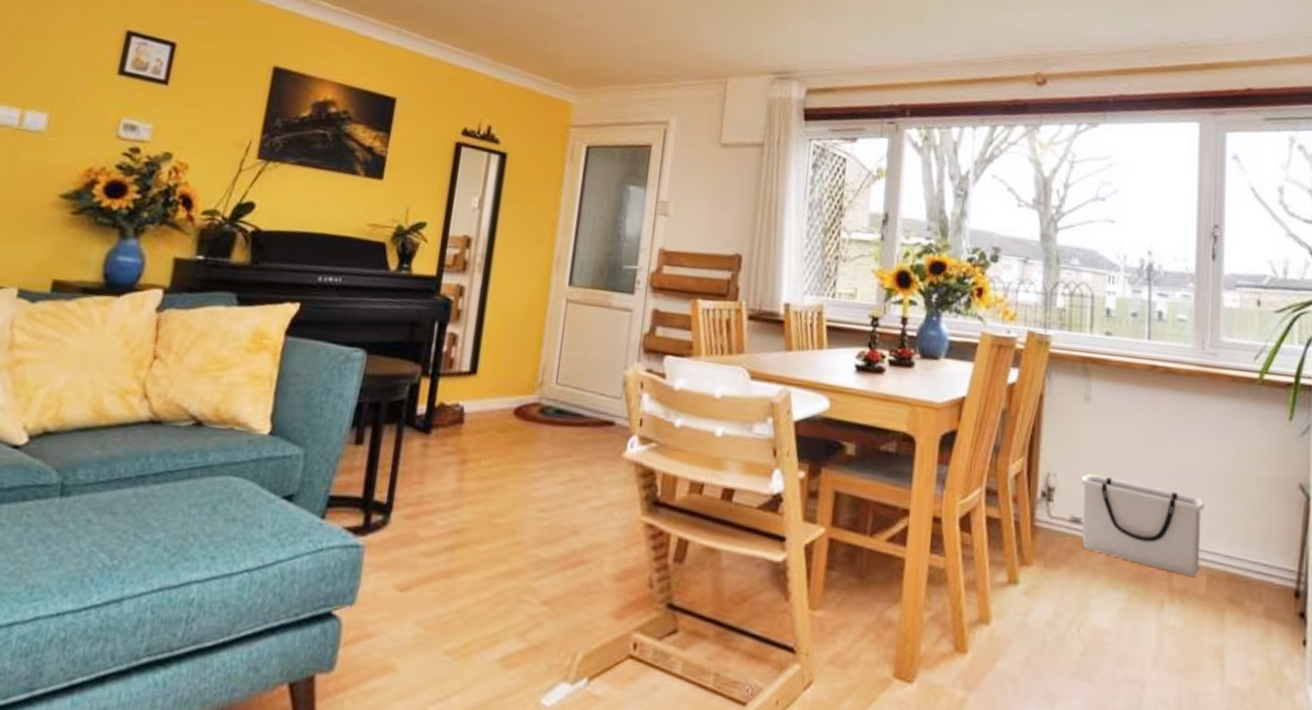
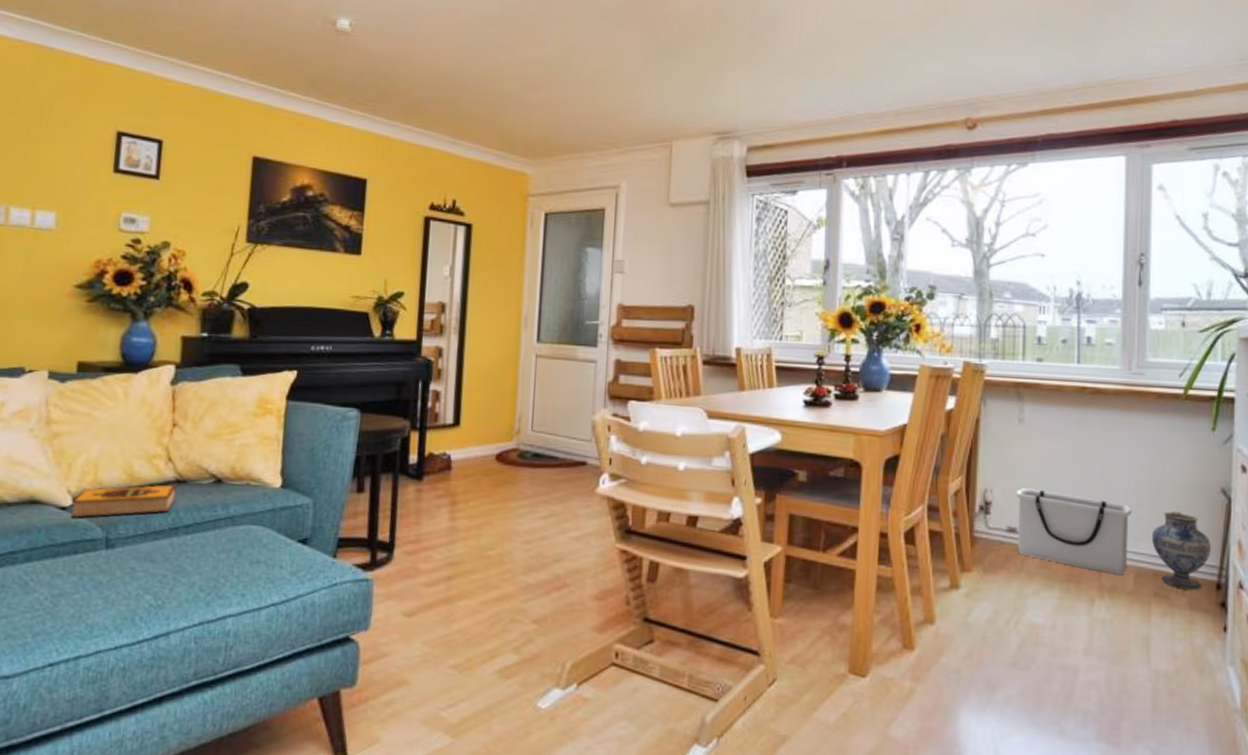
hardback book: none [23,424,151,459] -> present [70,483,177,518]
ceramic jug: none [1225,507,1290,598] -> present [1151,511,1212,590]

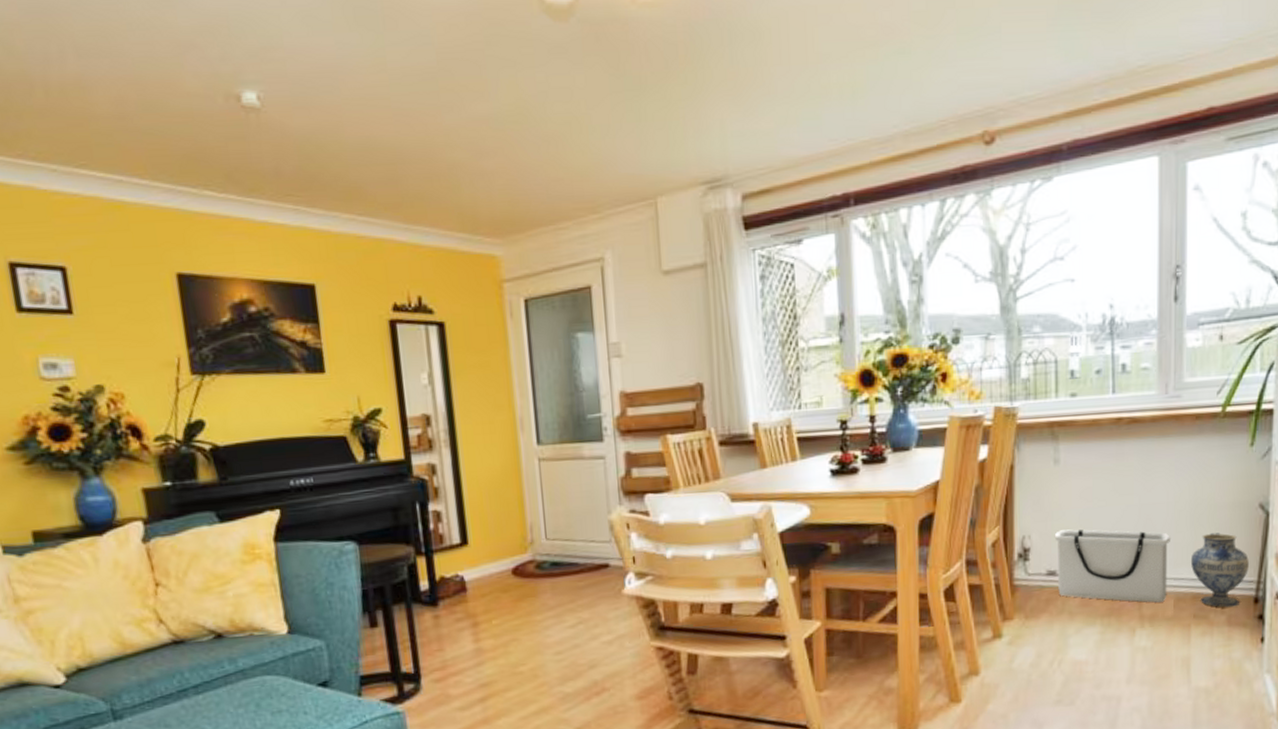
hardback book: present [70,483,177,518] -> none [64,645,177,695]

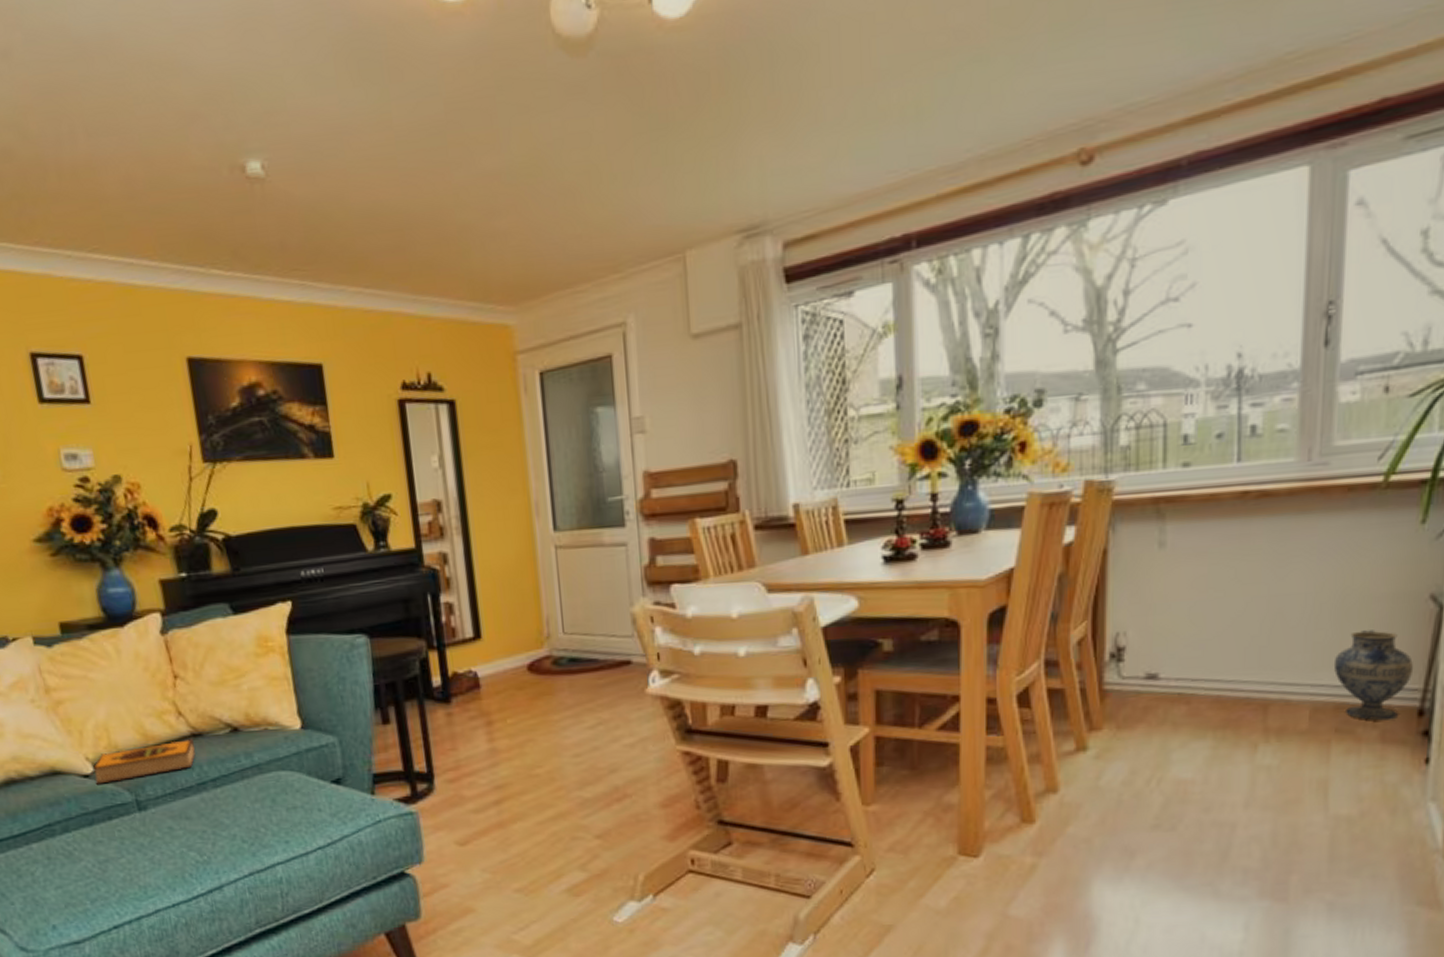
hardback book: none [64,645,177,695] -> present [92,738,196,785]
storage bin: present [1054,529,1171,603] -> none [1156,625,1309,713]

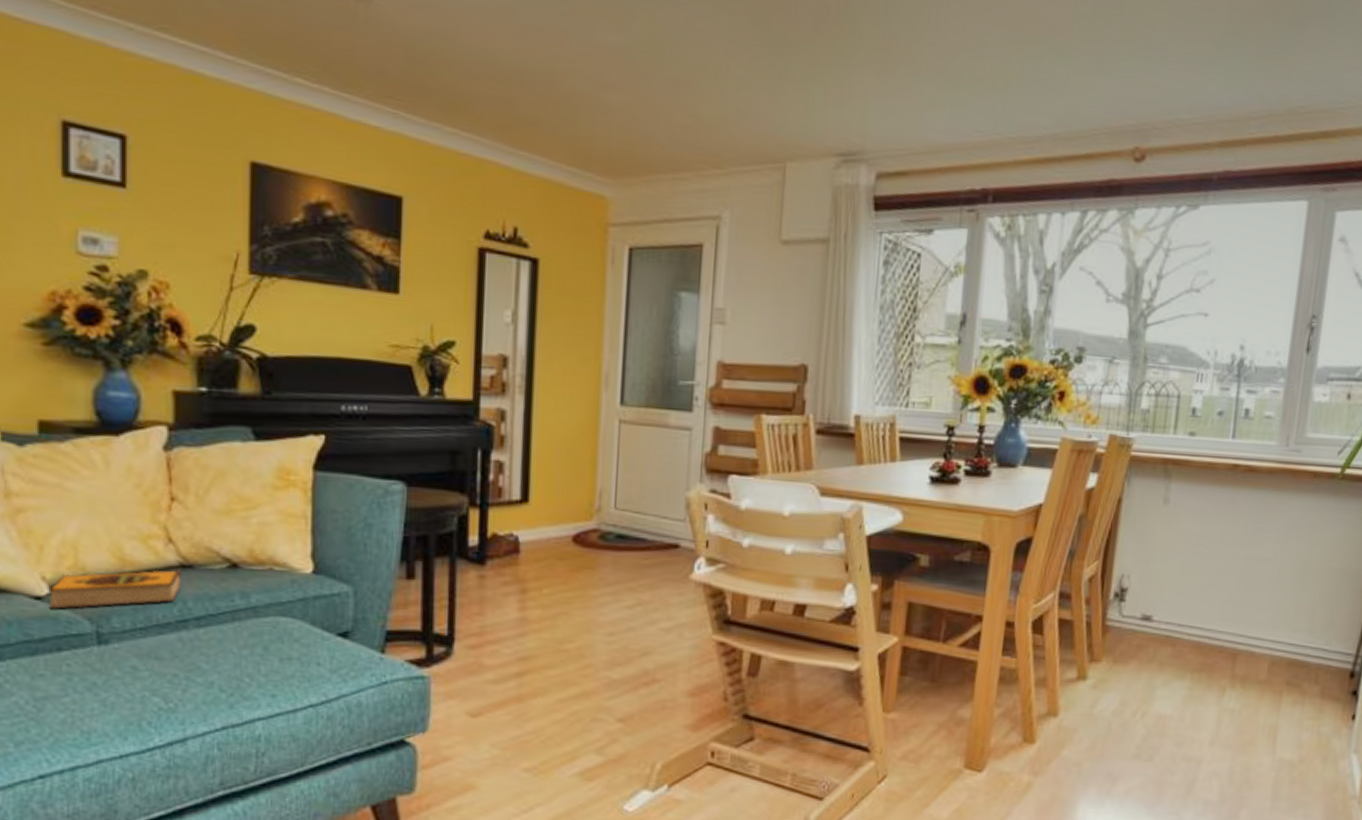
ceramic jug: present [1333,630,1414,721] -> none [1290,598,1350,679]

